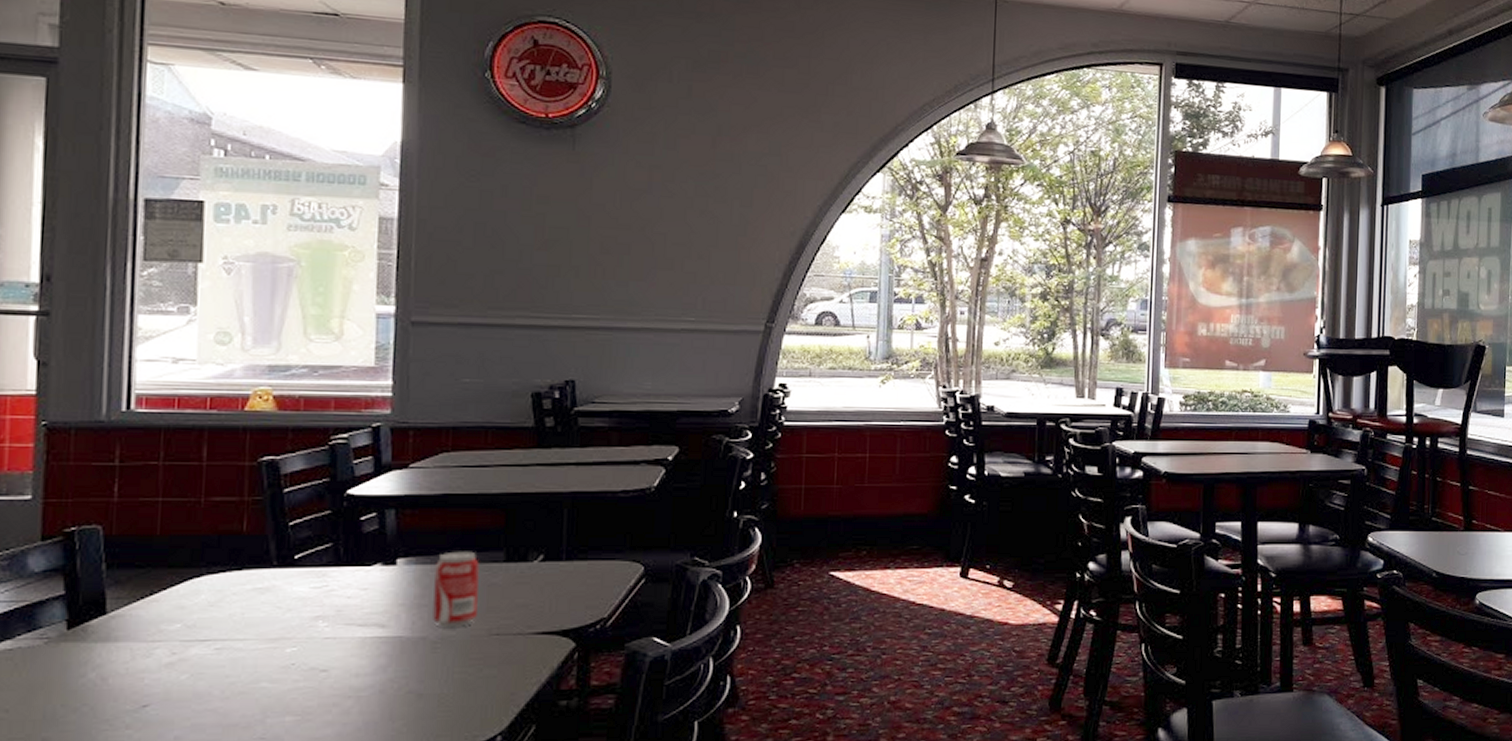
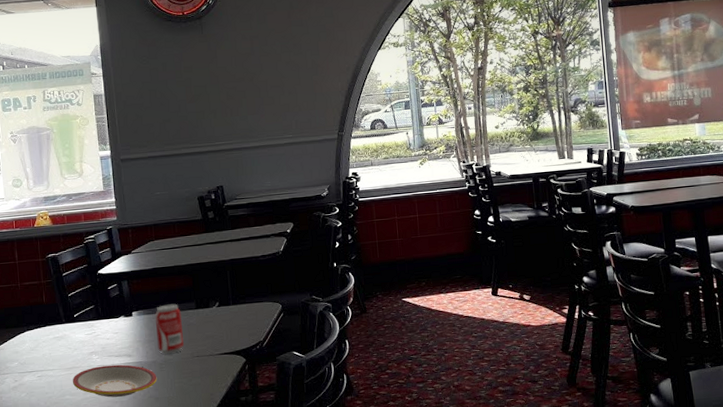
plate: none [275,638,425,689] -> present [72,364,157,398]

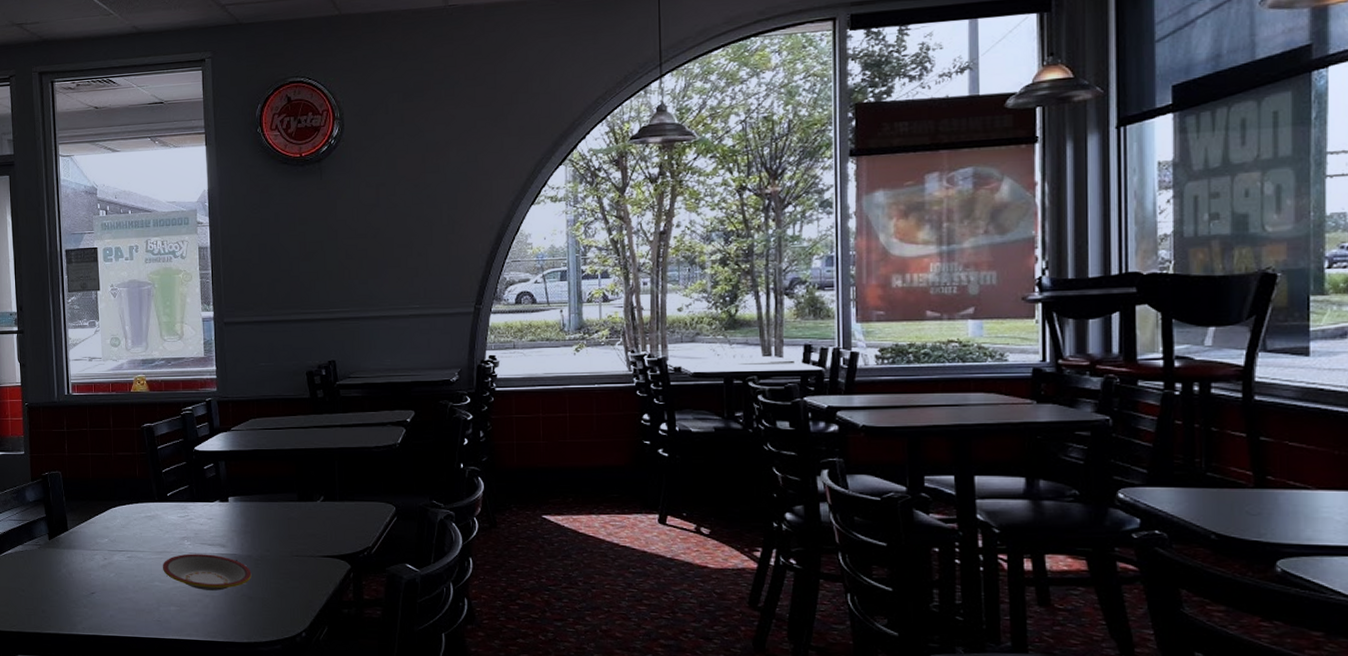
beverage can: present [154,303,184,354] -> none [252,492,283,549]

